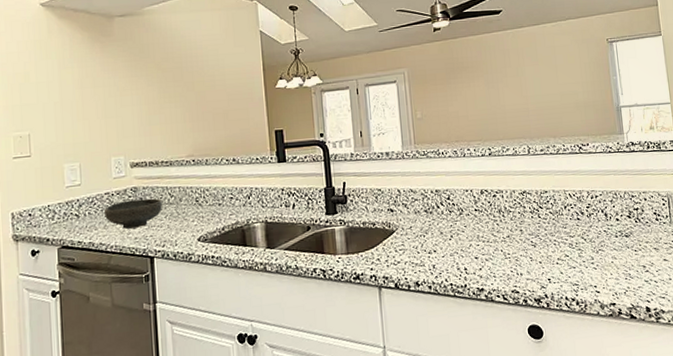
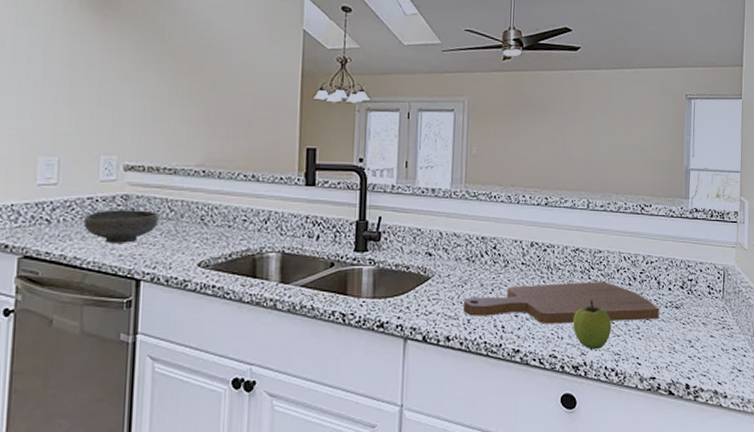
cutting board: none [427,219,611,263] -> present [463,282,659,324]
fruit: none [529,234,567,283] -> present [573,296,612,350]

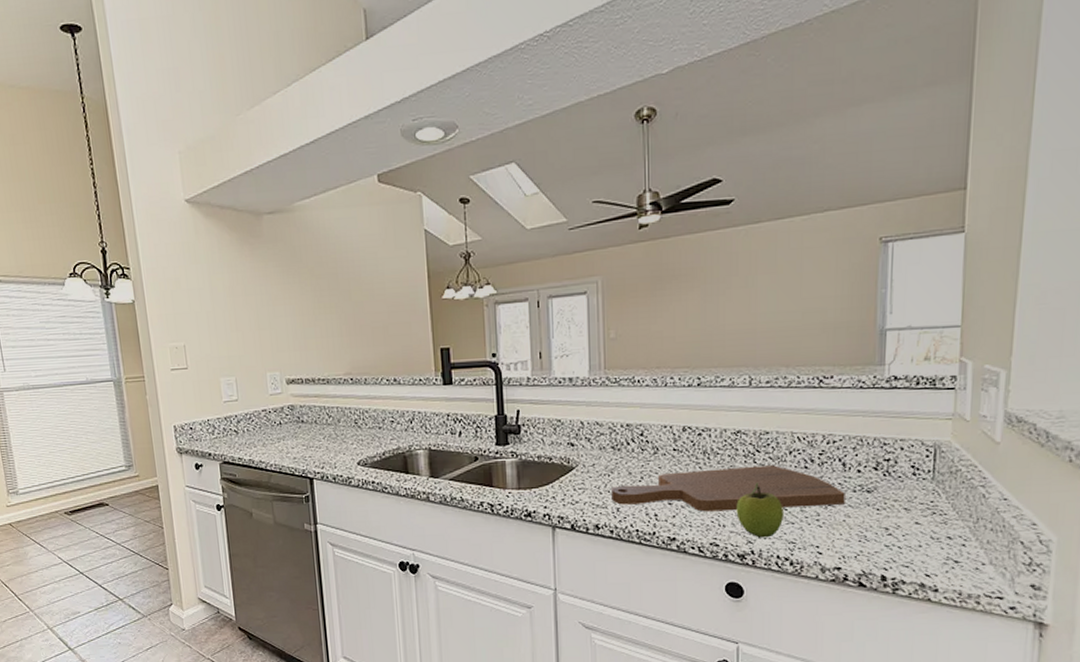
bowl: present [84,209,158,243] -> none [262,417,320,448]

